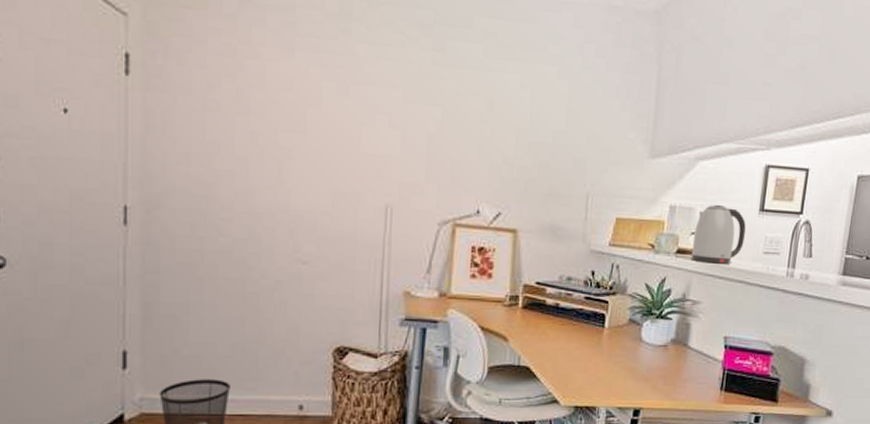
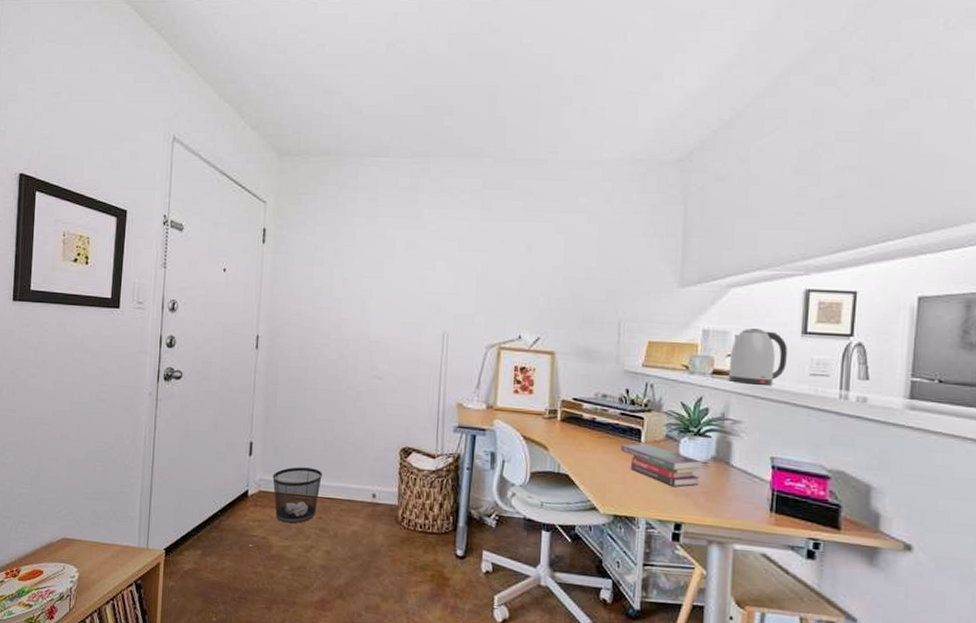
books: none [584,329,662,373] -> present [621,443,702,487]

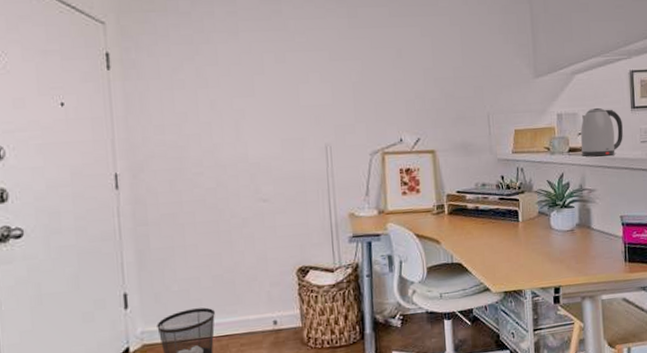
books: present [621,443,702,487] -> none [503,222,570,257]

